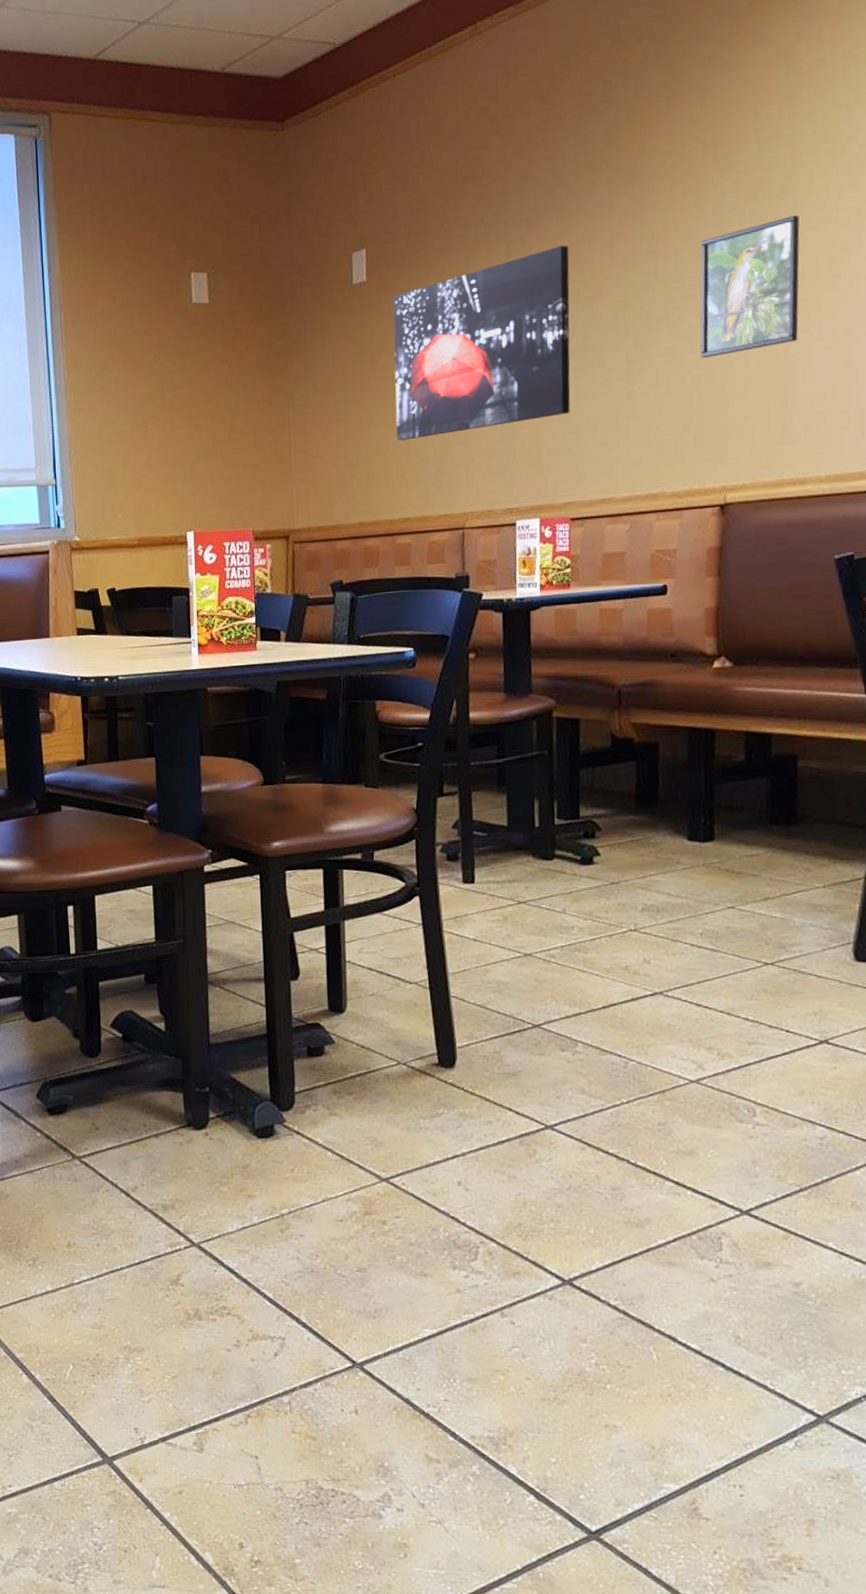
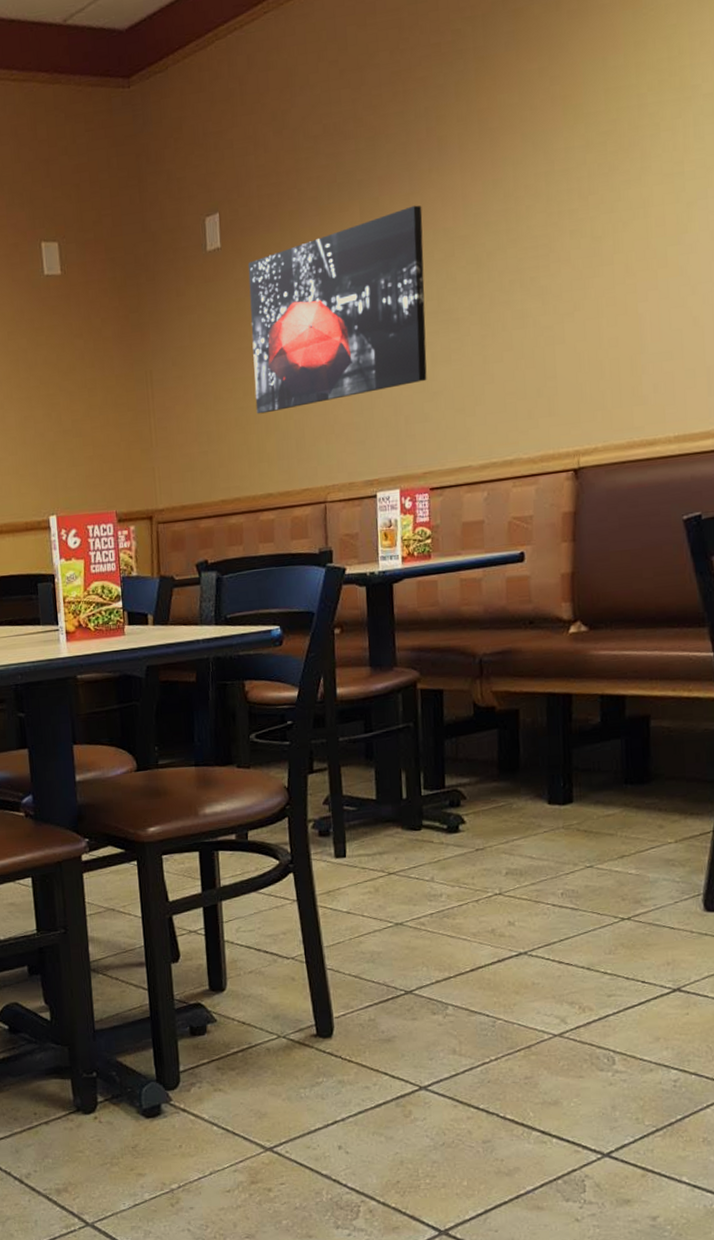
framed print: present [700,215,800,358] -> none [551,169,647,320]

